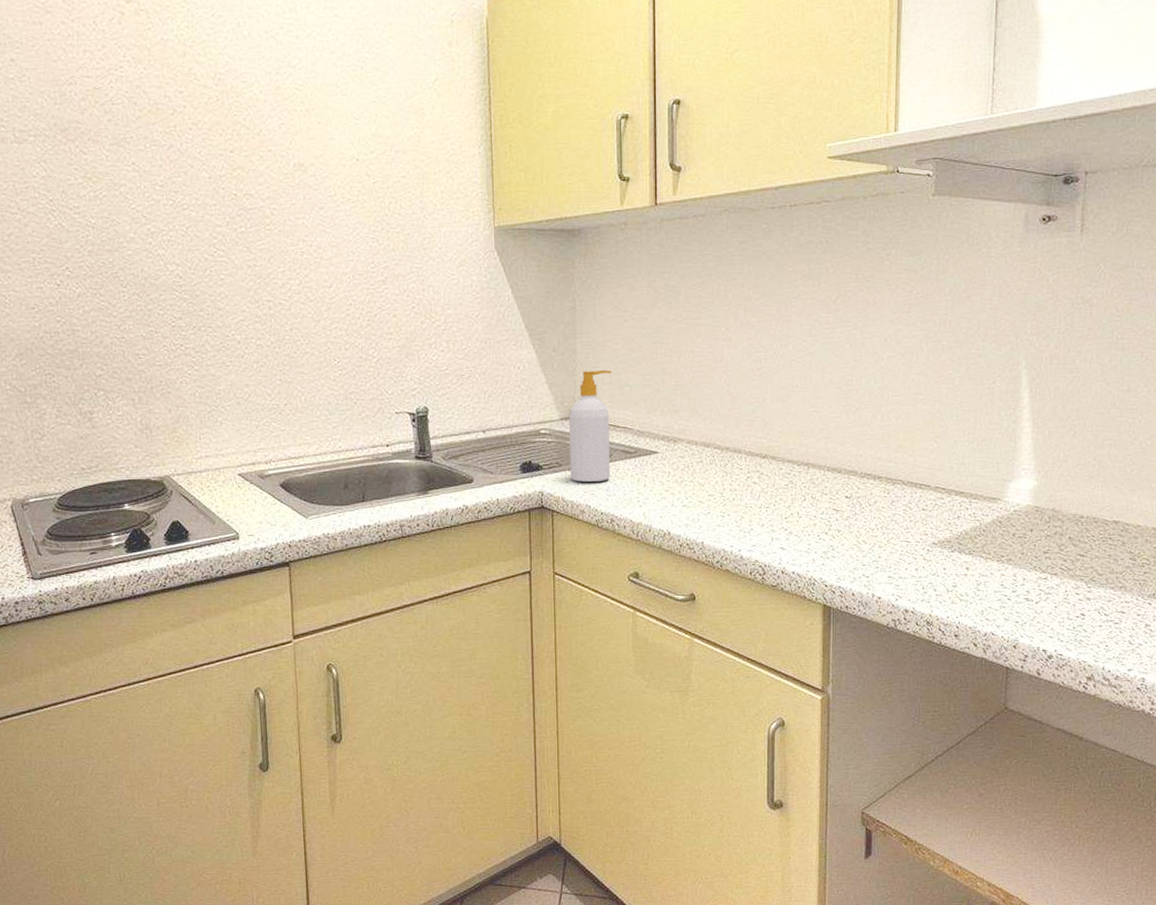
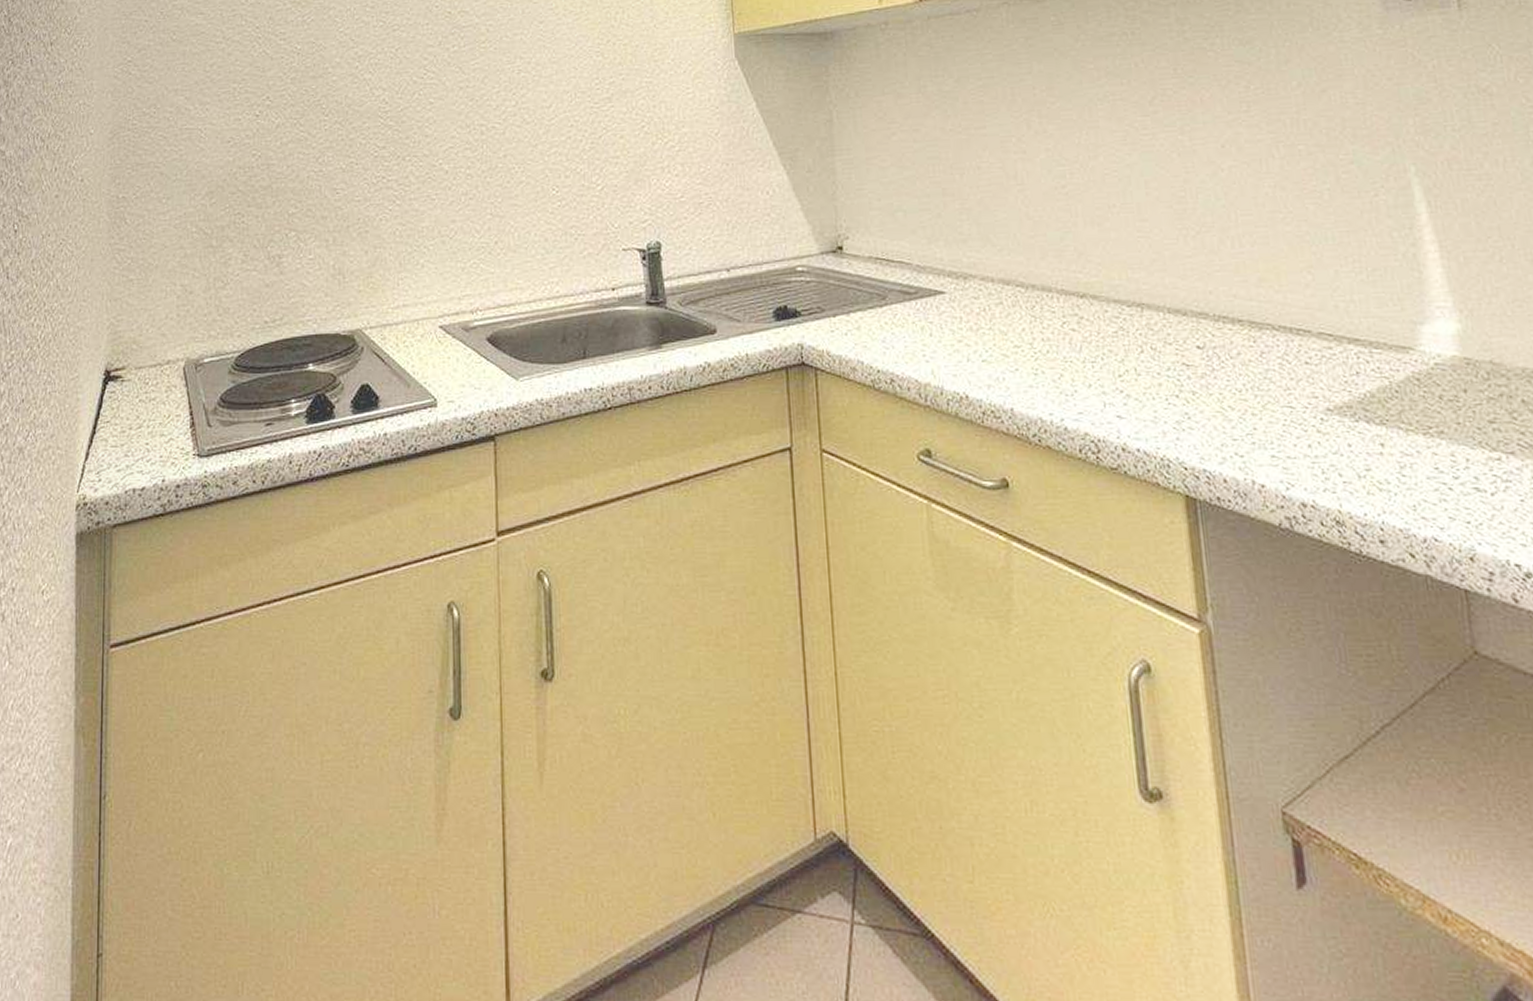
soap bottle: present [569,370,612,482] -> none [831,193,886,331]

